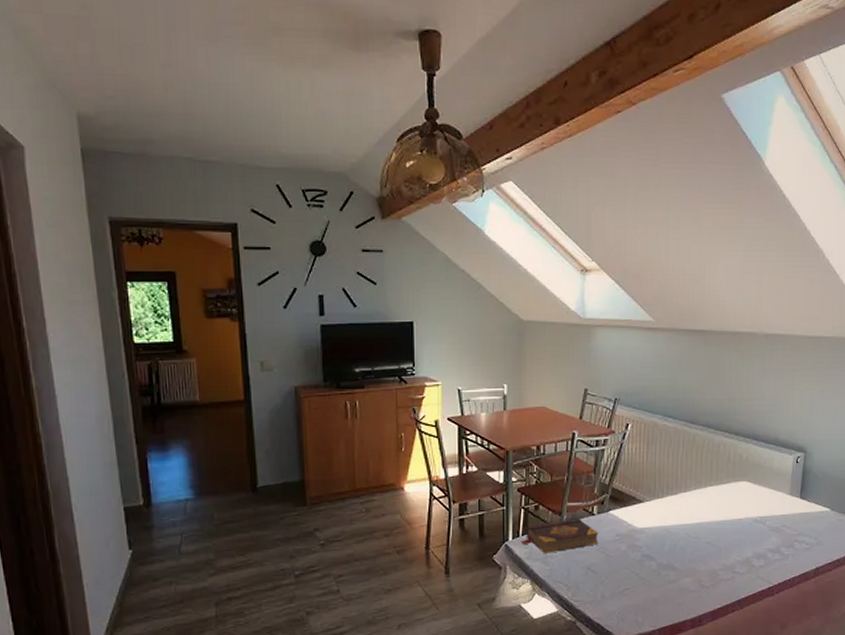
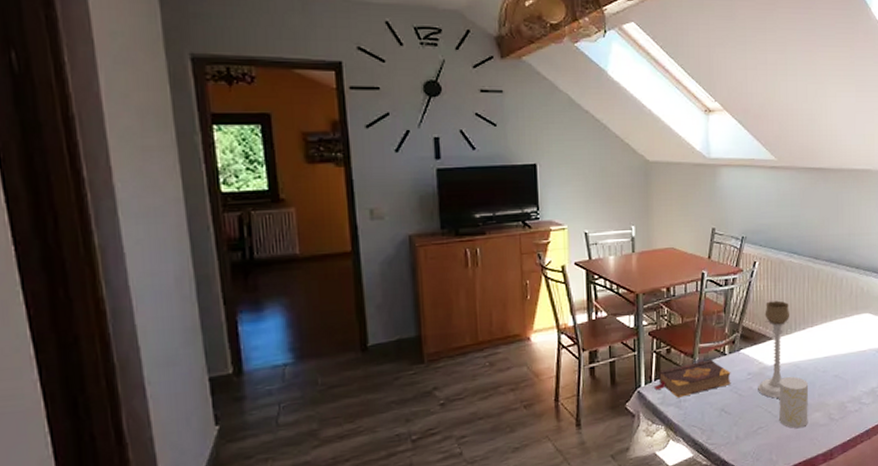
candle holder: none [626,464,663,561] -> present [758,300,790,398]
cup: none [647,540,679,593] -> present [779,376,809,429]

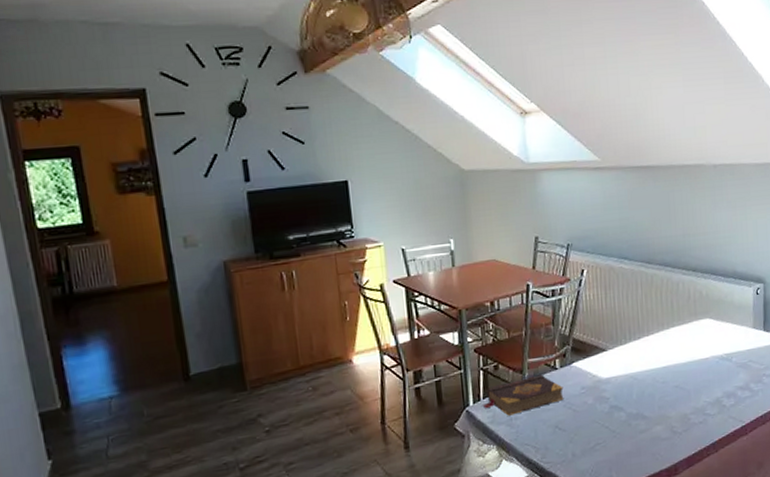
candle holder: present [758,300,790,398] -> none [593,309,624,413]
cup: present [779,376,809,429] -> none [615,389,649,443]

